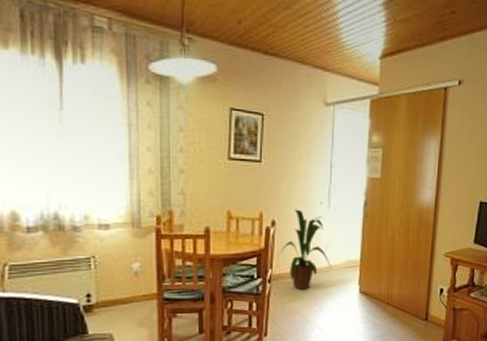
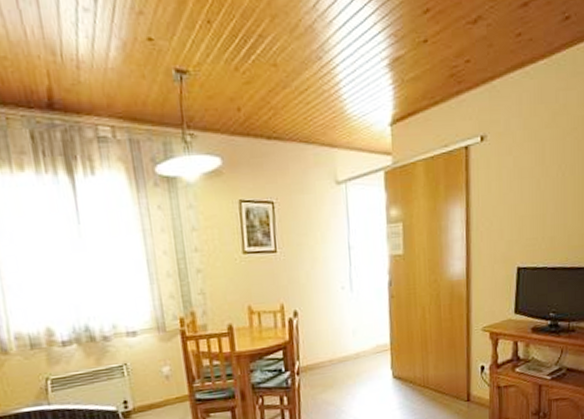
house plant: present [277,209,332,291] -> none [303,296,361,381]

